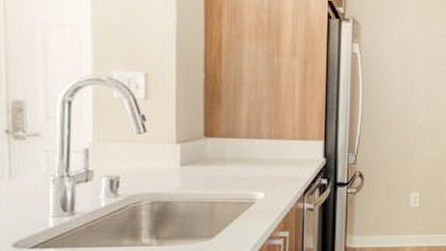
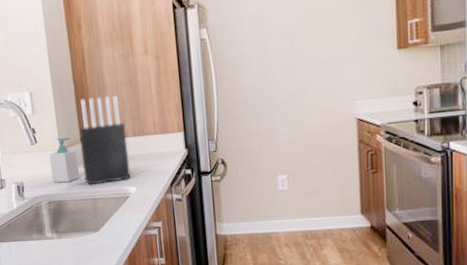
soap bottle: none [160,130,197,181] -> present [49,137,80,183]
knife block: none [202,91,261,187] -> present [79,95,131,185]

